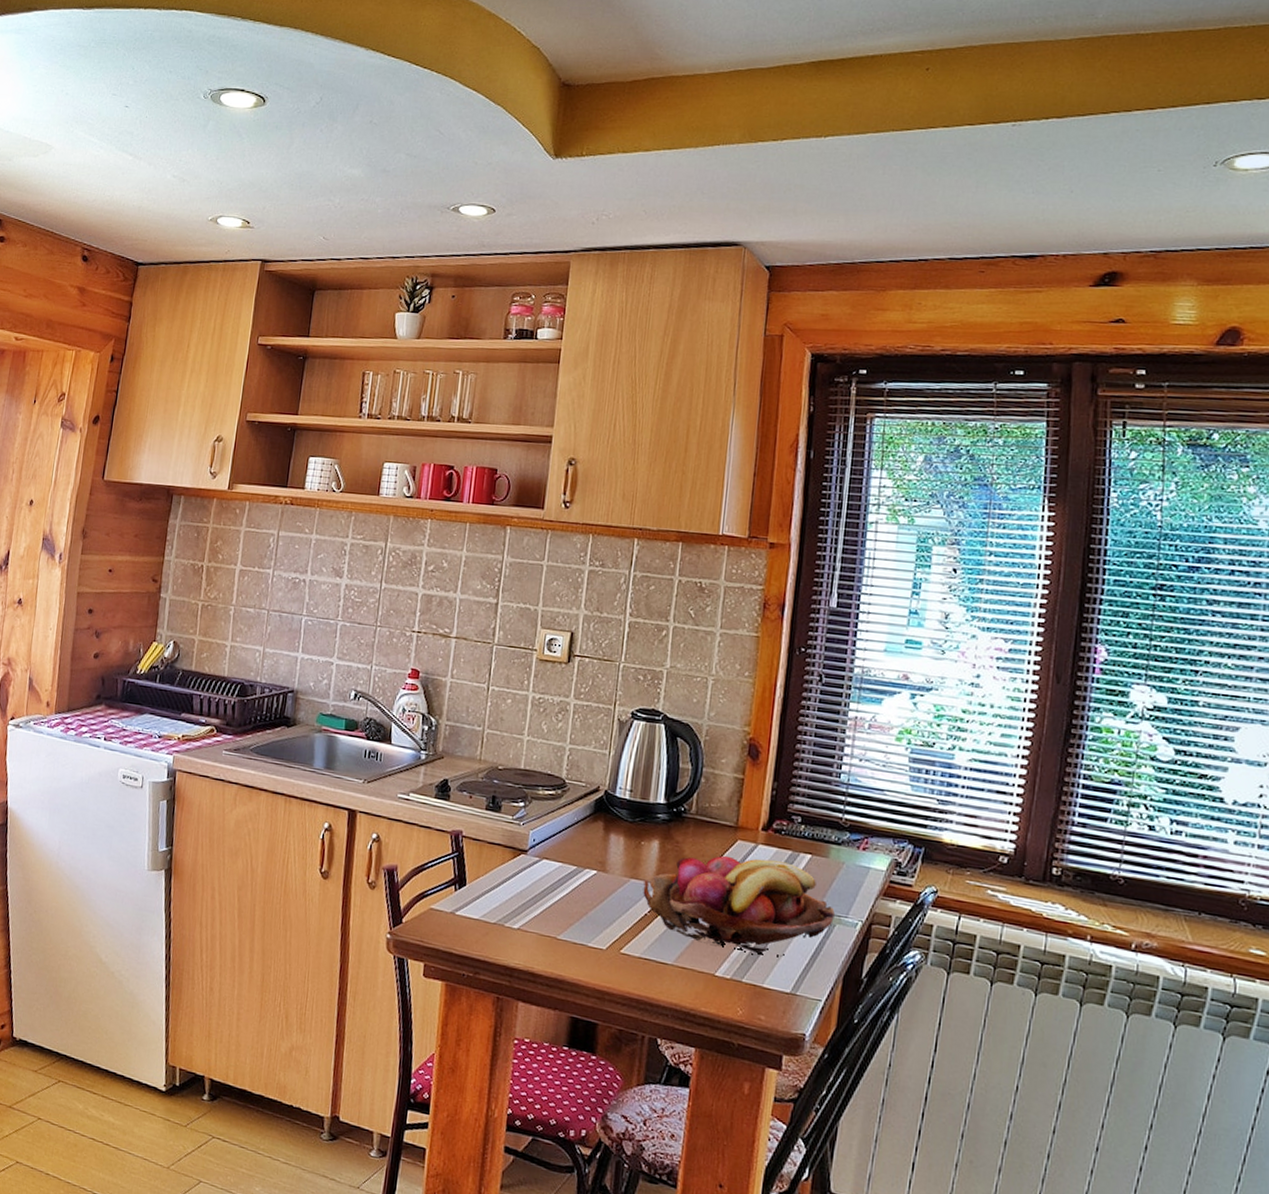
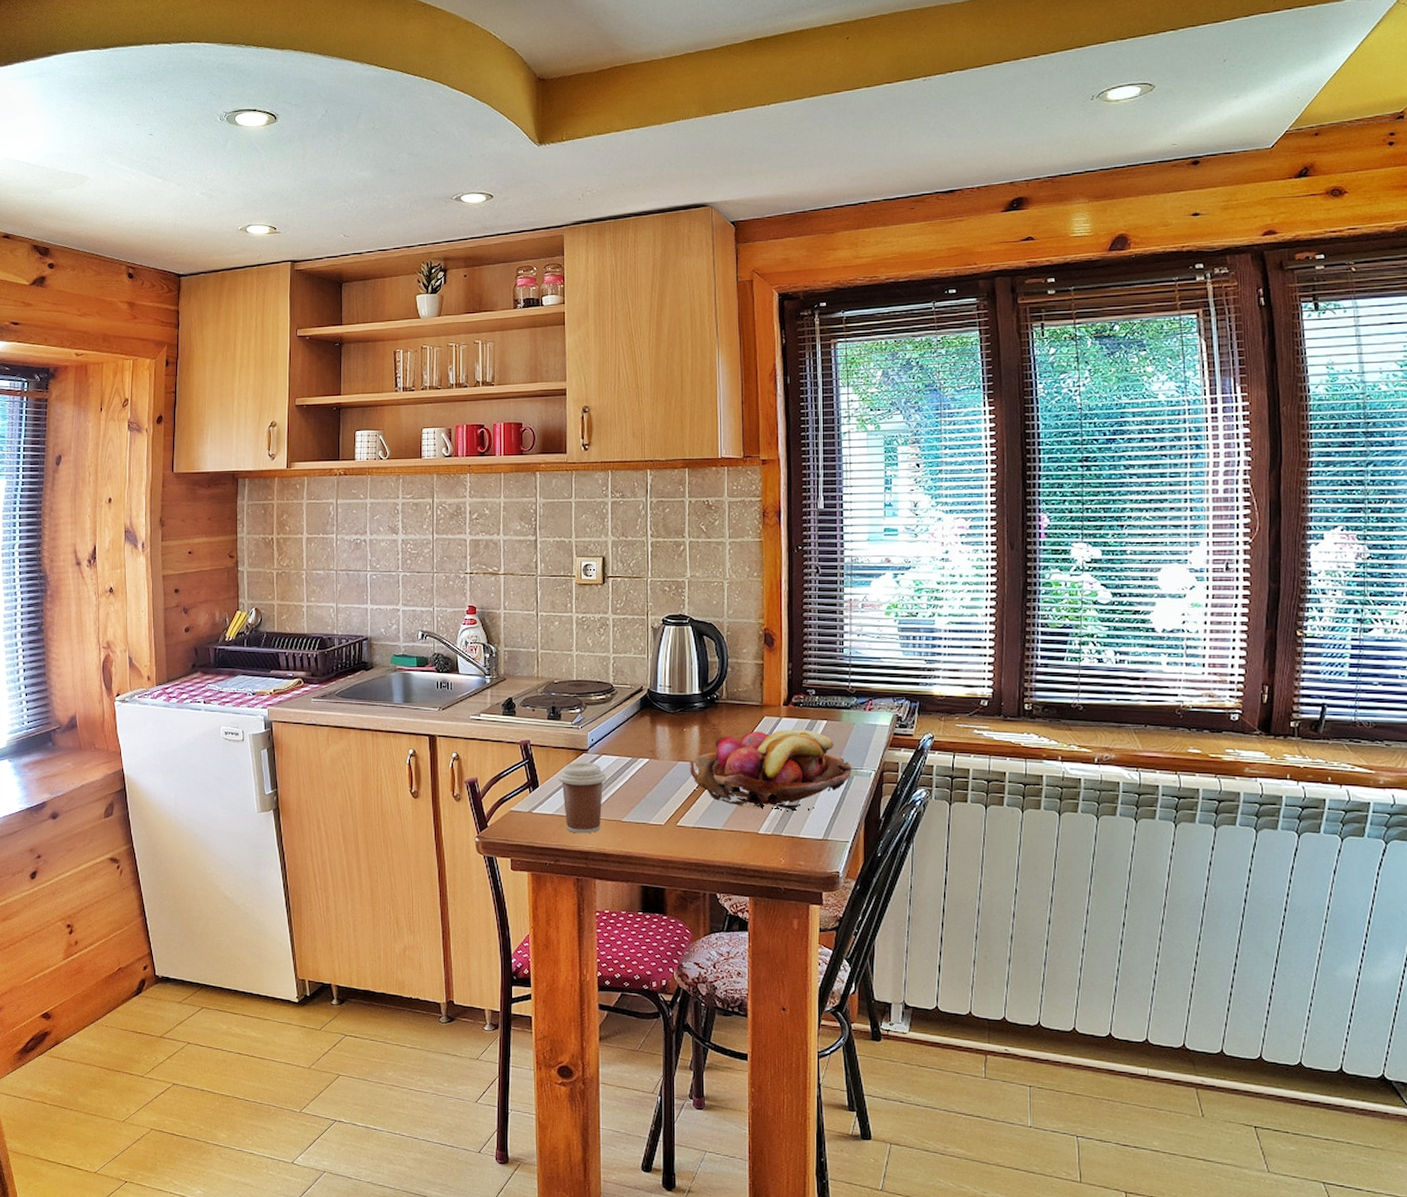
coffee cup: none [490,863,546,948] -> present [559,762,606,834]

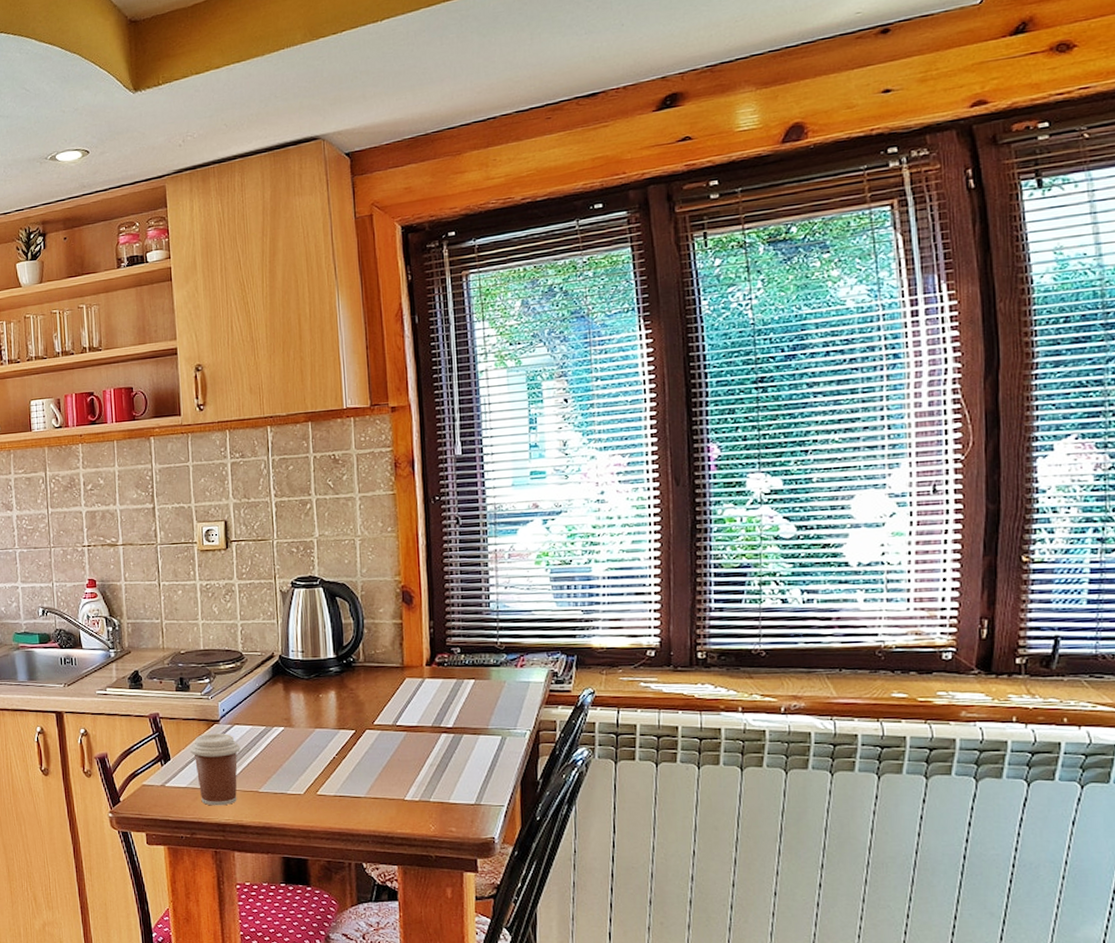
fruit basket: present [690,730,852,812] -> none [328,690,504,777]

